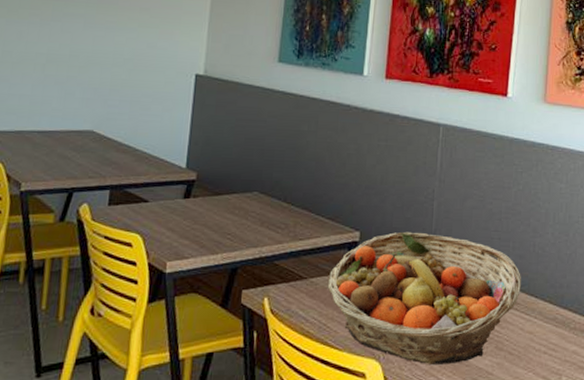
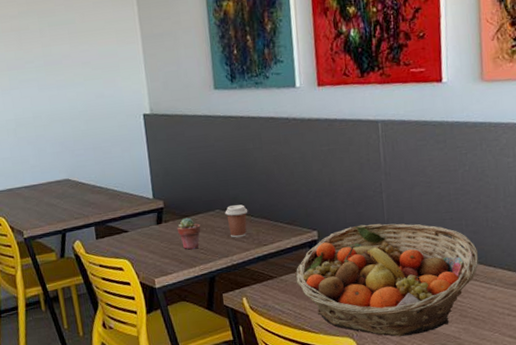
potted succulent: none [206,195,233,233] -> present [177,217,201,250]
coffee cup: none [263,190,289,227] -> present [225,204,248,238]

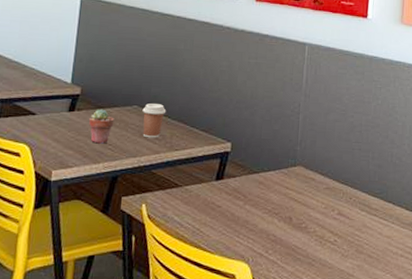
fruit basket: present [296,223,479,337] -> none [201,142,381,267]

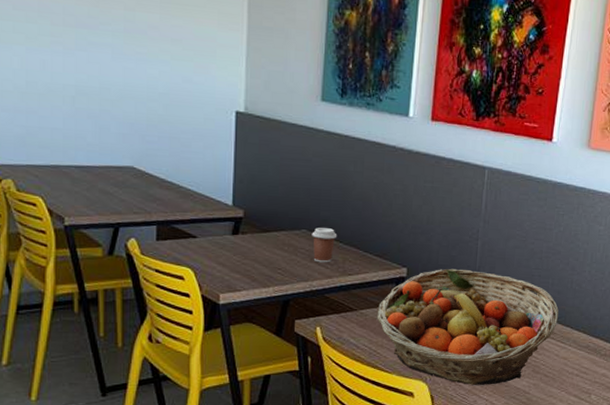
potted succulent: present [89,109,114,144] -> none [255,232,282,268]
fruit basket: none [201,142,381,267] -> present [376,268,559,385]

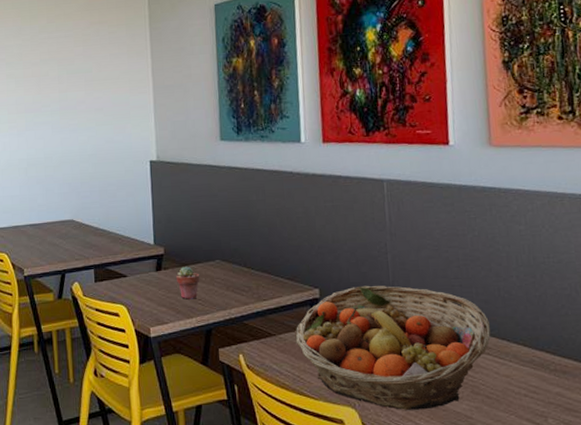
potted succulent: none [255,232,282,268] -> present [176,266,200,300]
coffee cup: present [311,228,338,263] -> none [225,256,249,291]

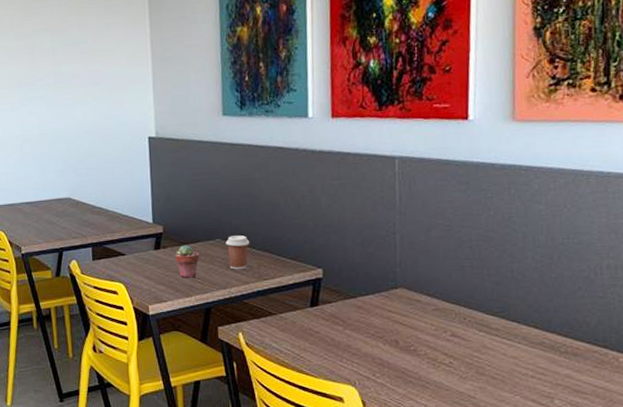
coffee cup: none [225,256,249,291] -> present [225,235,250,270]
fruit basket: present [295,285,491,410] -> none [296,265,501,389]

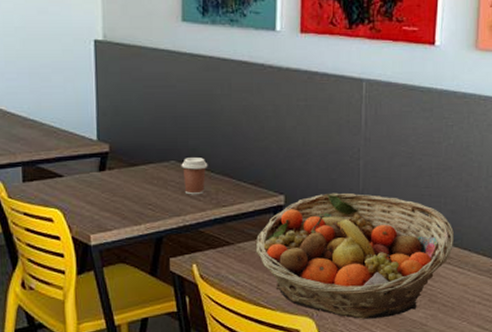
potted succulent: present [175,245,200,278] -> none [123,166,151,204]
fruit basket: none [296,265,501,389] -> present [255,192,455,319]

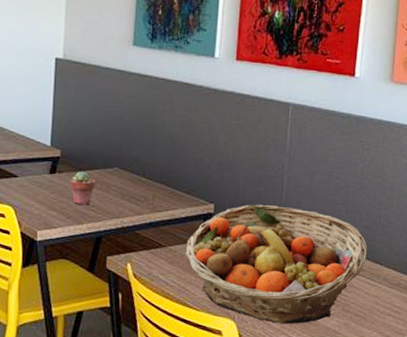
potted succulent: none [123,166,151,204] -> present [71,171,96,205]
coffee cup: present [181,158,208,195] -> none [123,166,148,200]

